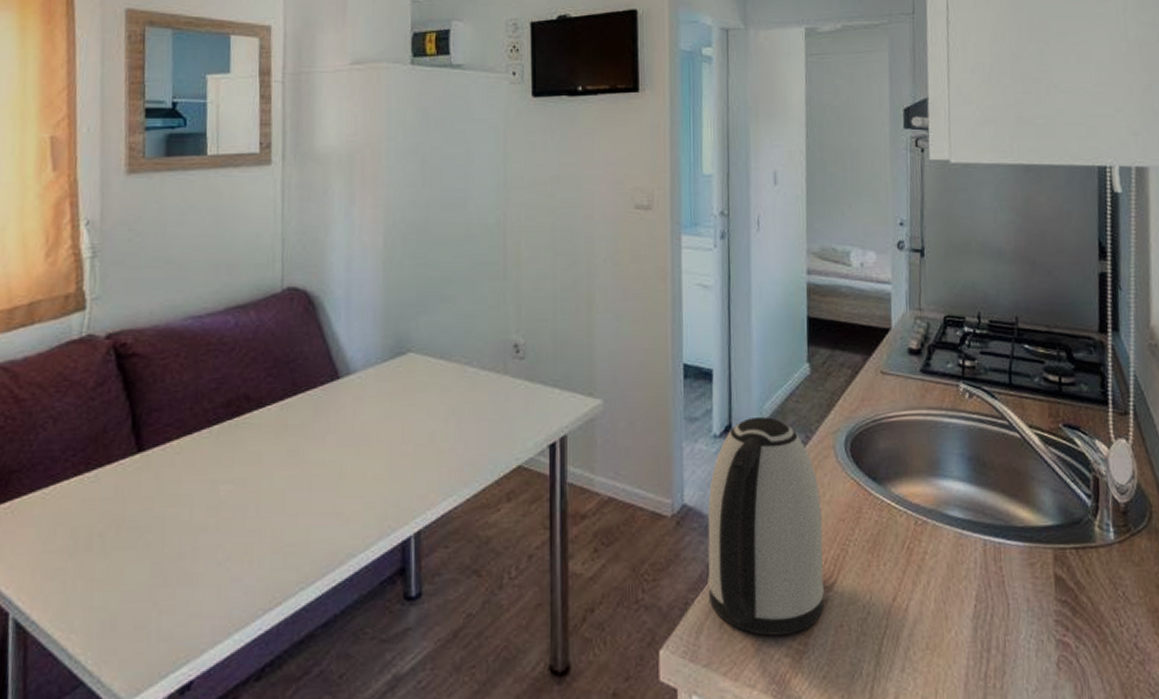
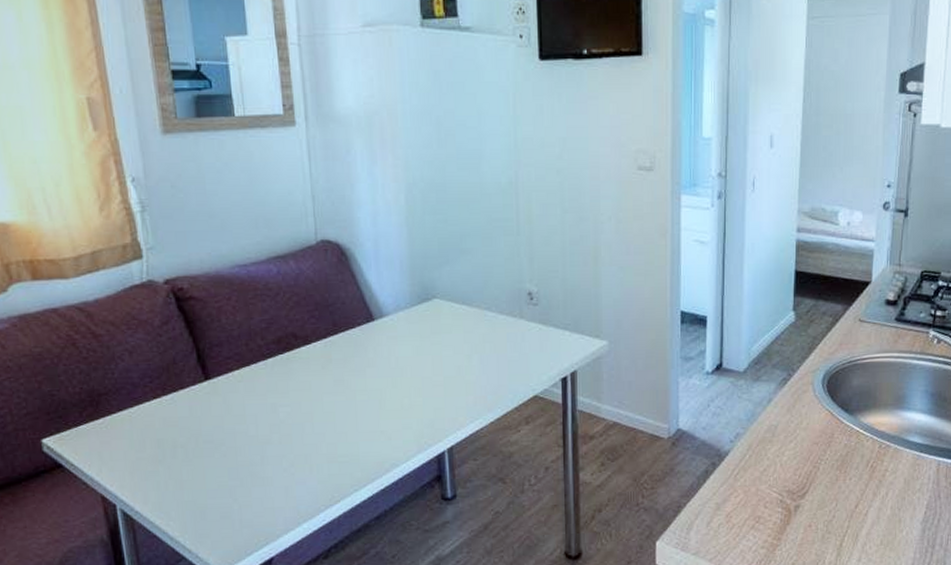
kettle: present [707,417,824,636] -> none [698,358,799,533]

